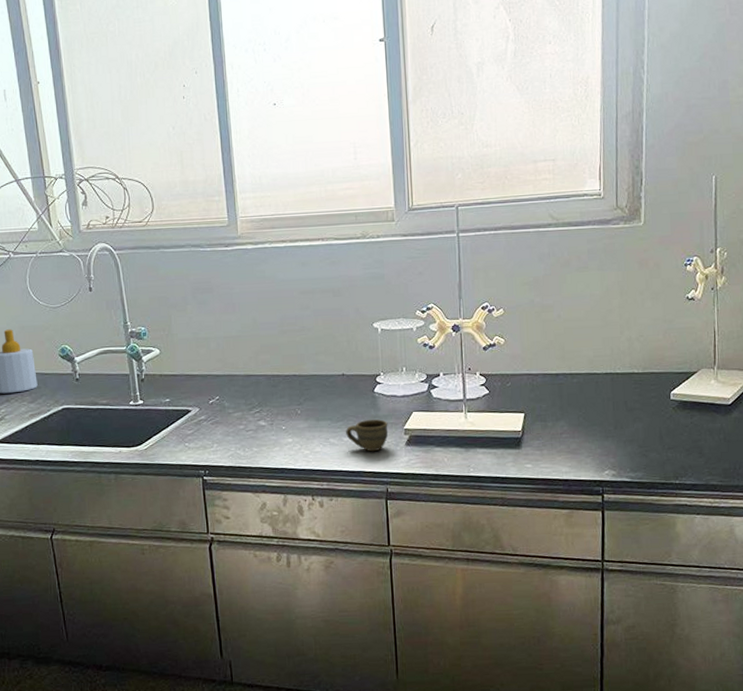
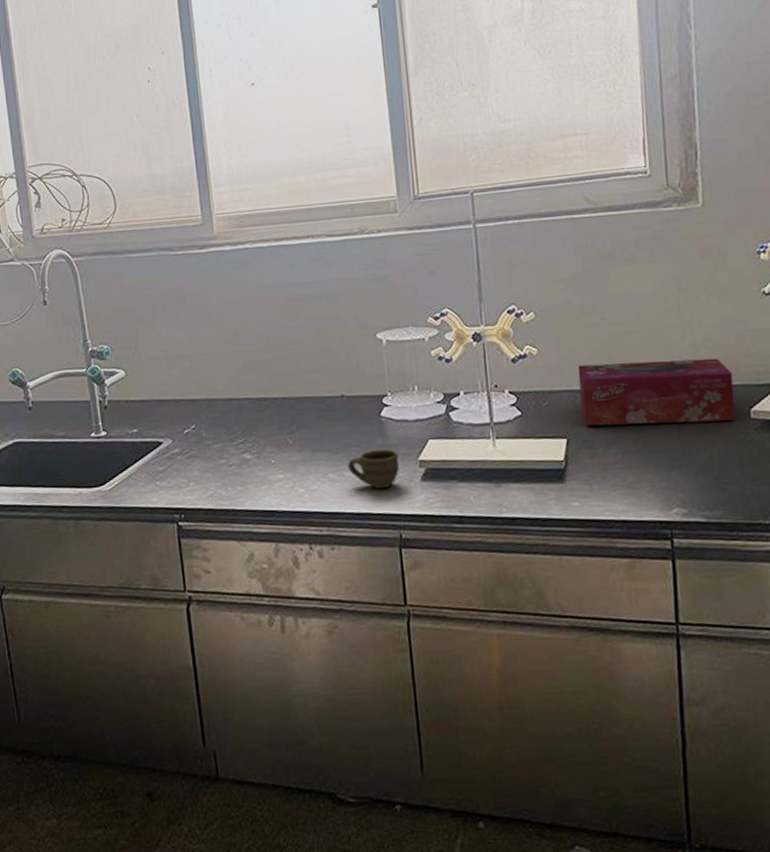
tissue box: none [536,350,659,403] -> present [577,358,735,426]

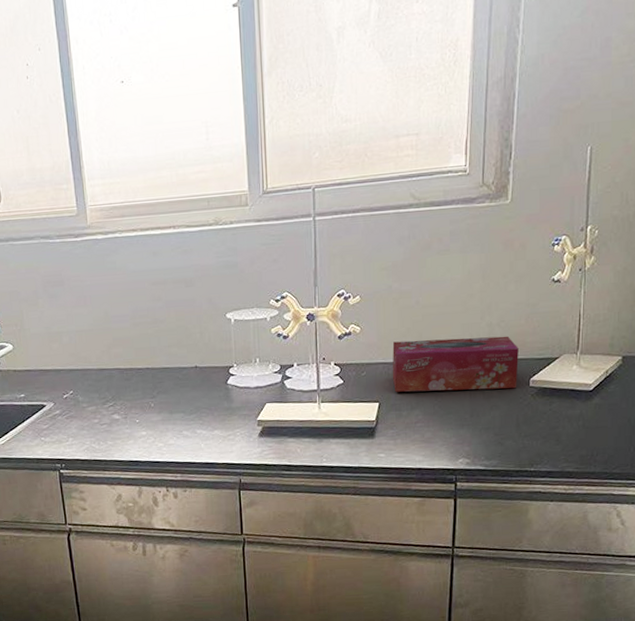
cup: present [348,449,400,489] -> none [199,411,242,444]

